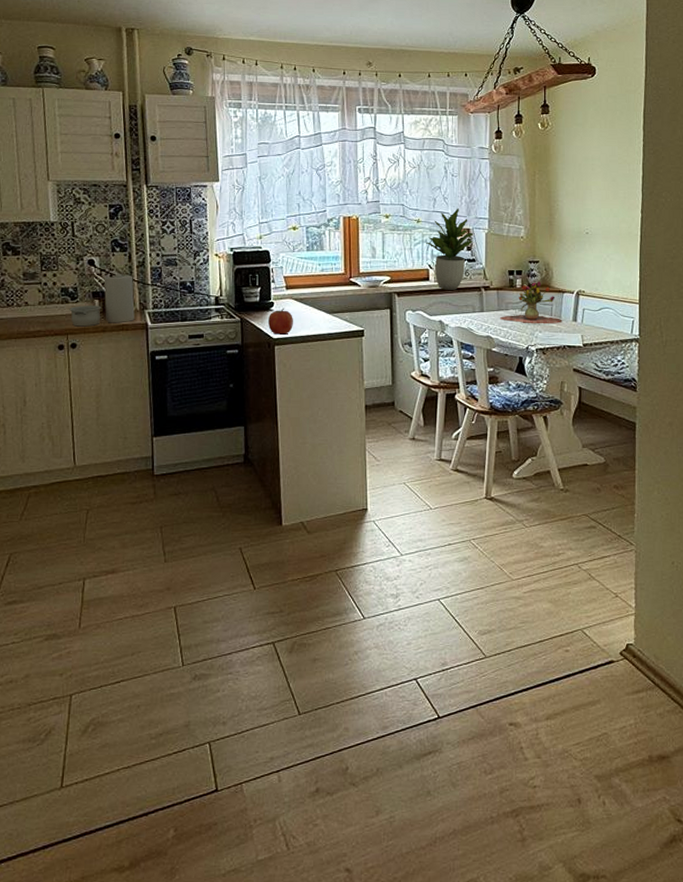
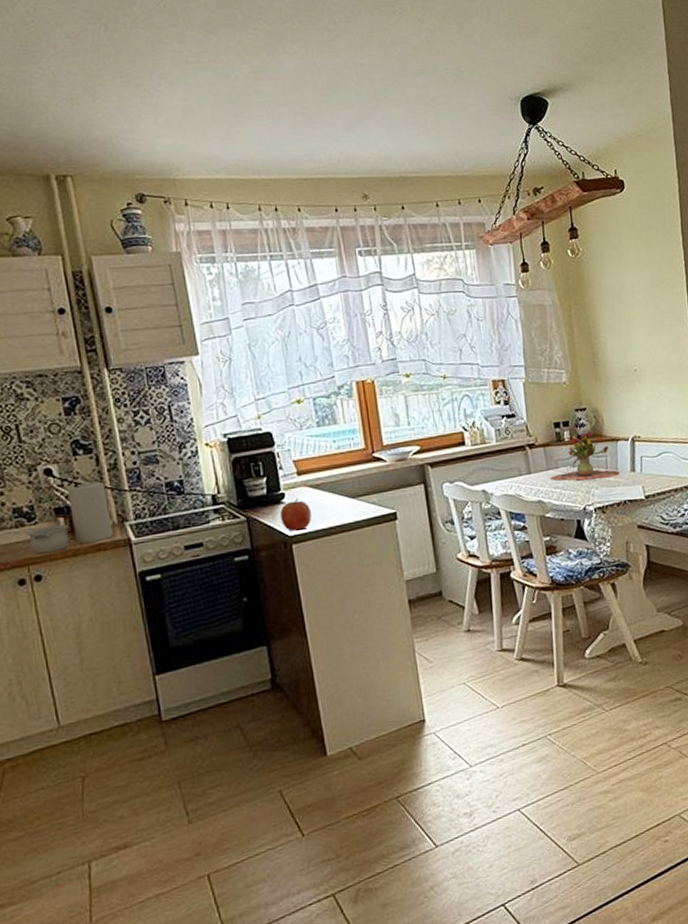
potted plant: present [424,208,474,290] -> none [454,357,511,454]

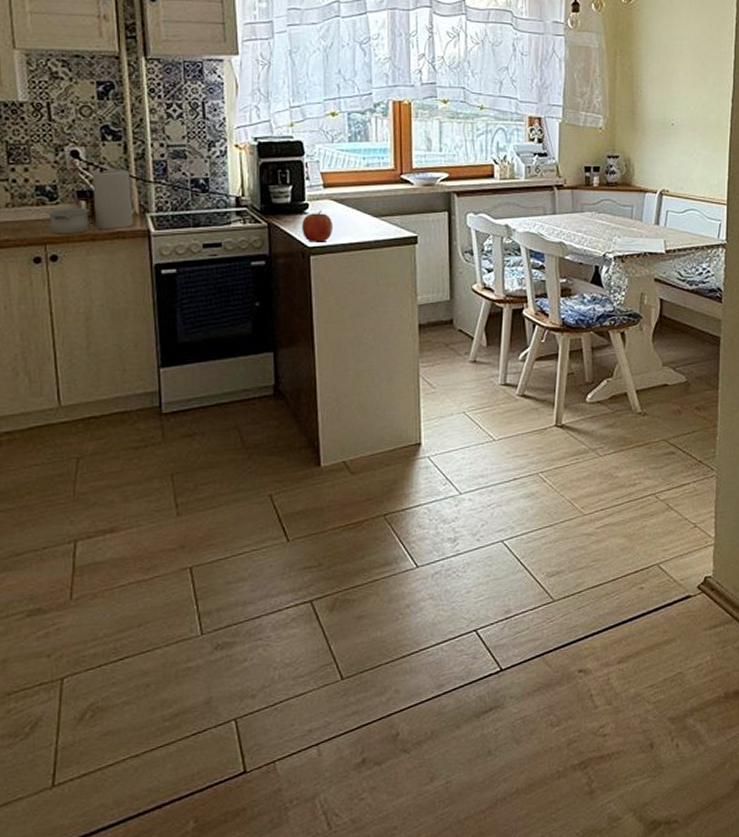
flower arrangement: present [549,430,620,482] -> none [573,179,644,229]

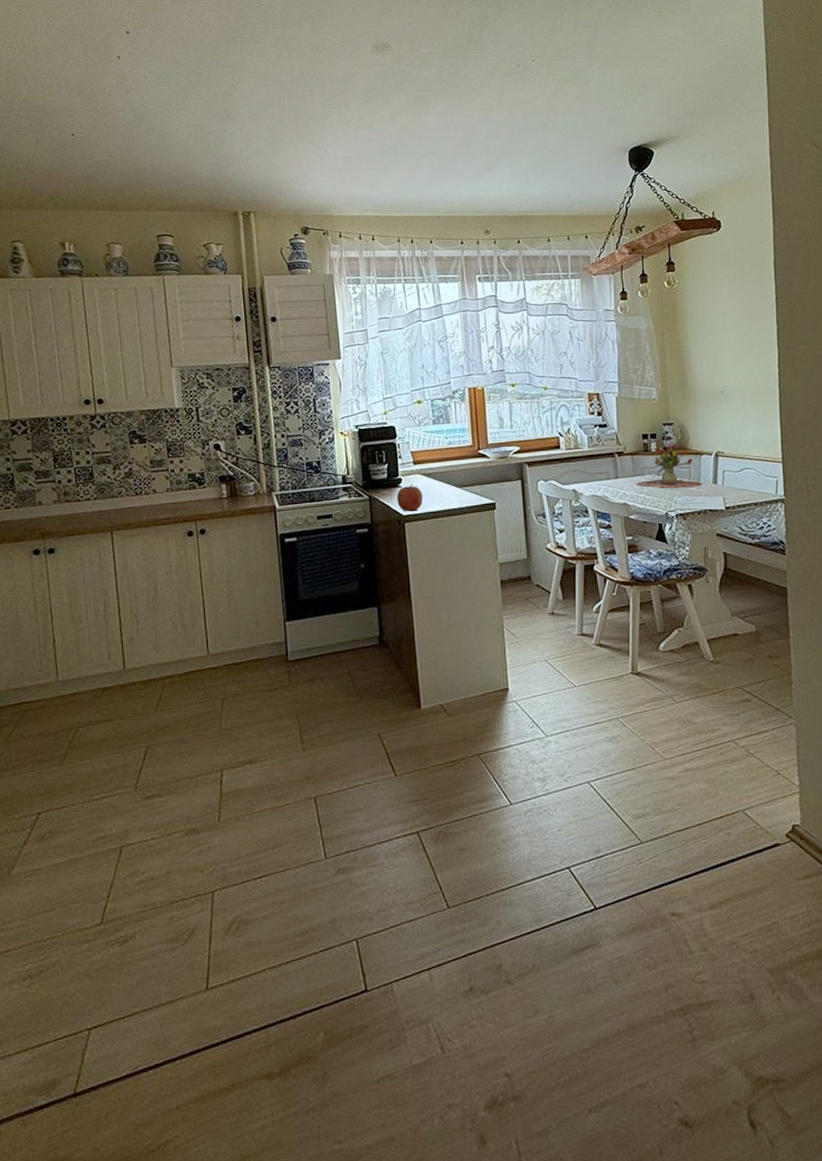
cooking pot: present [47,208,90,234] -> none [197,490,229,512]
paper towel holder: present [92,167,133,230] -> none [230,456,262,507]
flower arrangement: none [573,179,644,229] -> present [635,443,702,489]

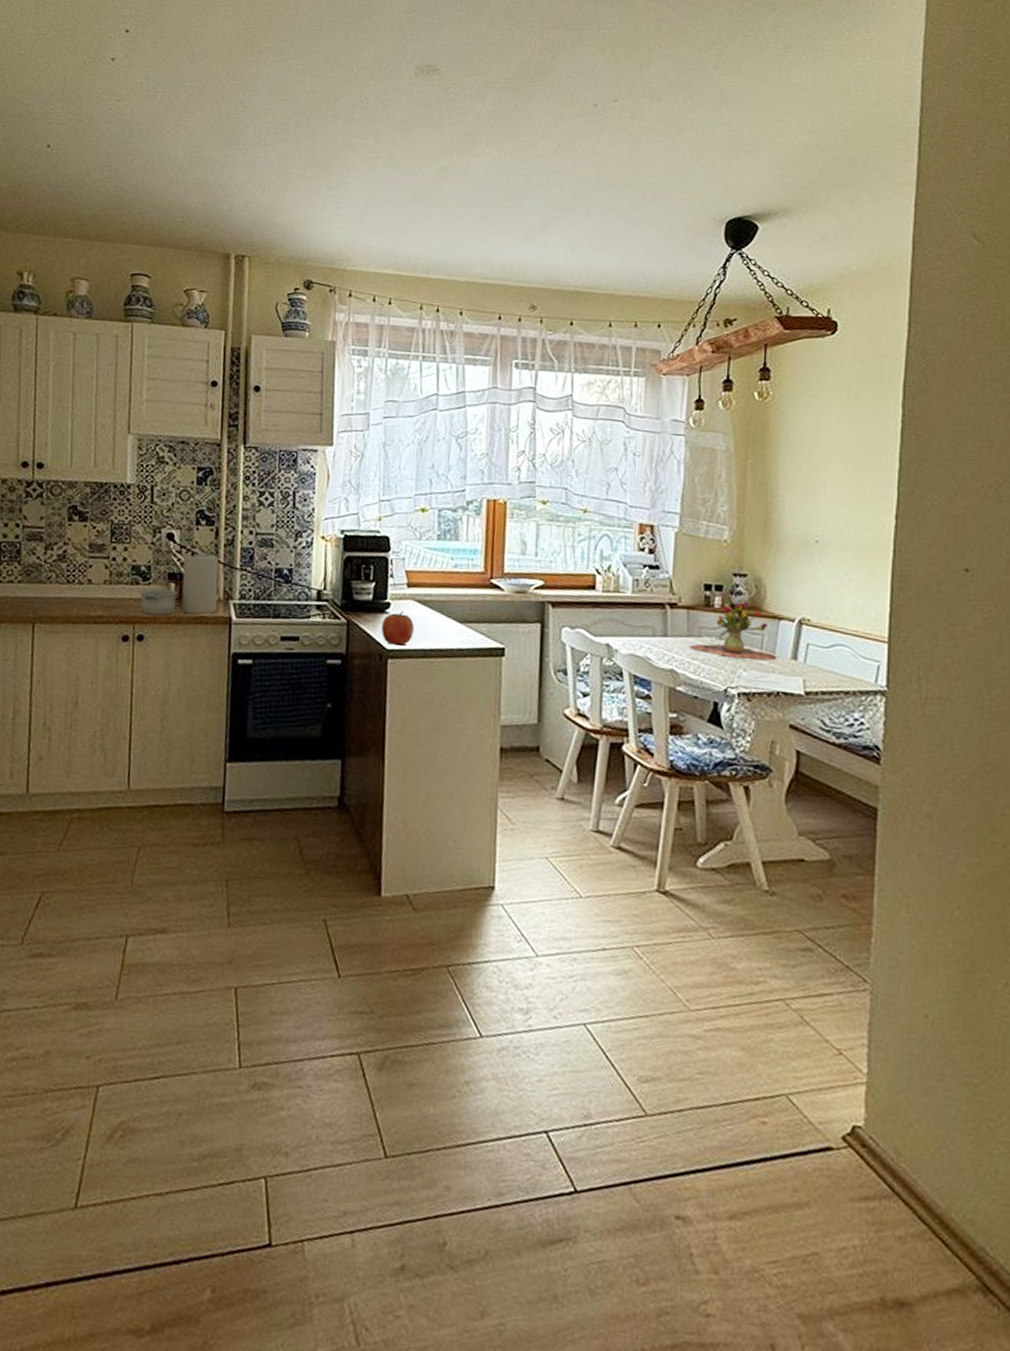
cooking pot: none [197,490,229,512] -> present [139,588,178,616]
paper towel holder: none [230,456,262,507] -> present [181,552,219,615]

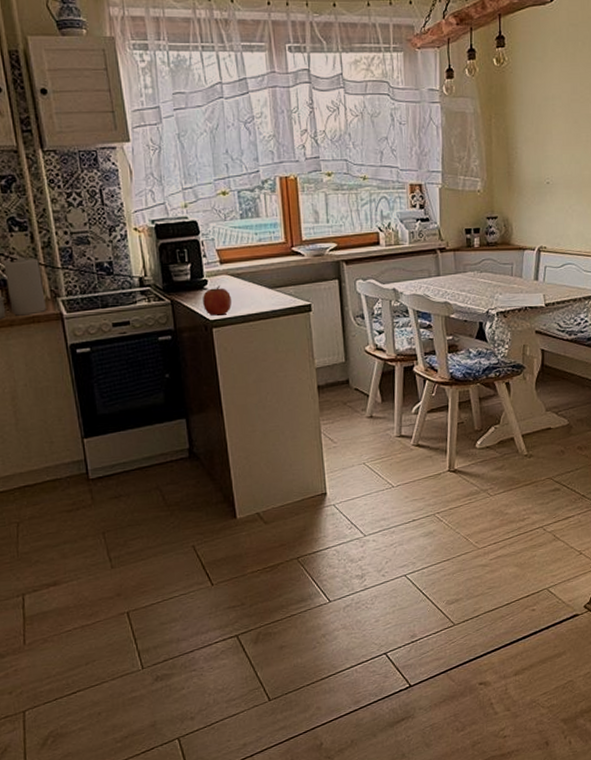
flower arrangement: present [688,601,777,661] -> none [457,238,524,287]

